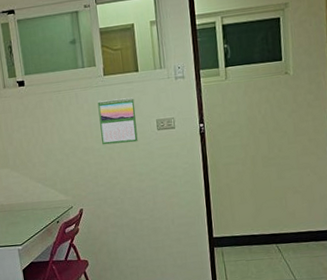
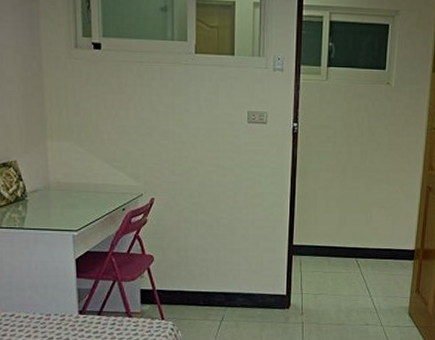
calendar: present [97,97,138,145] -> none [184,80,226,133]

